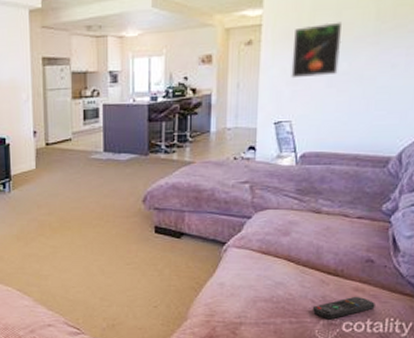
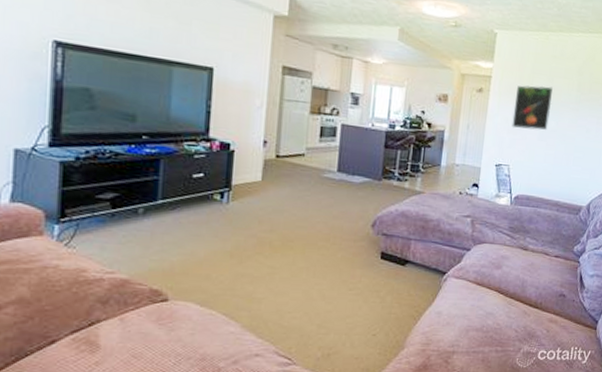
remote control: present [313,296,375,320] -> none [516,326,565,349]

